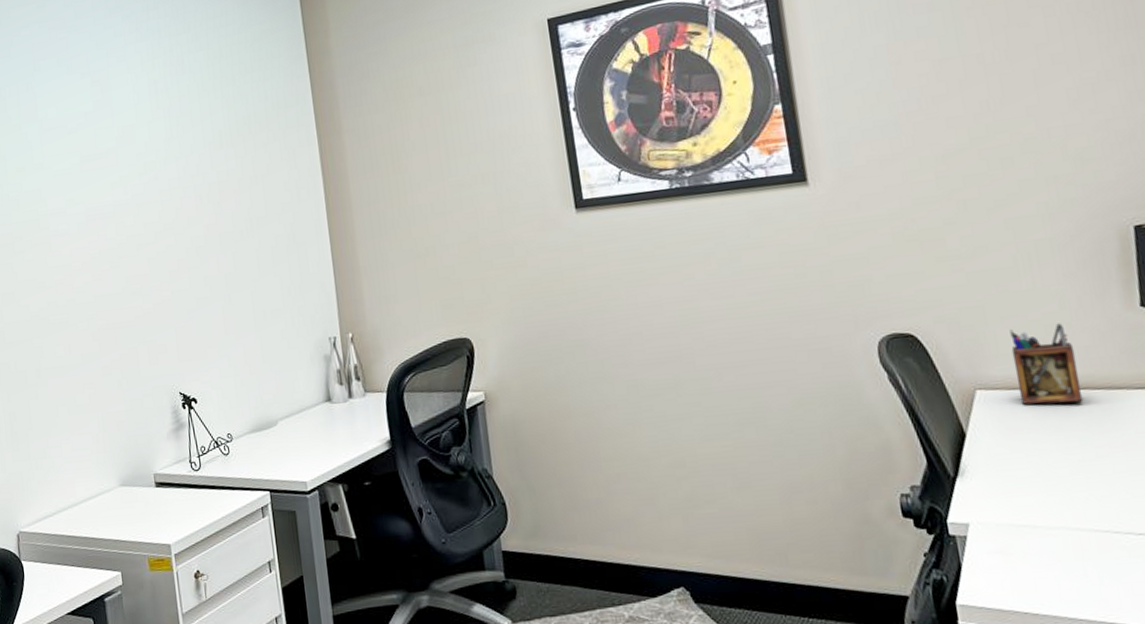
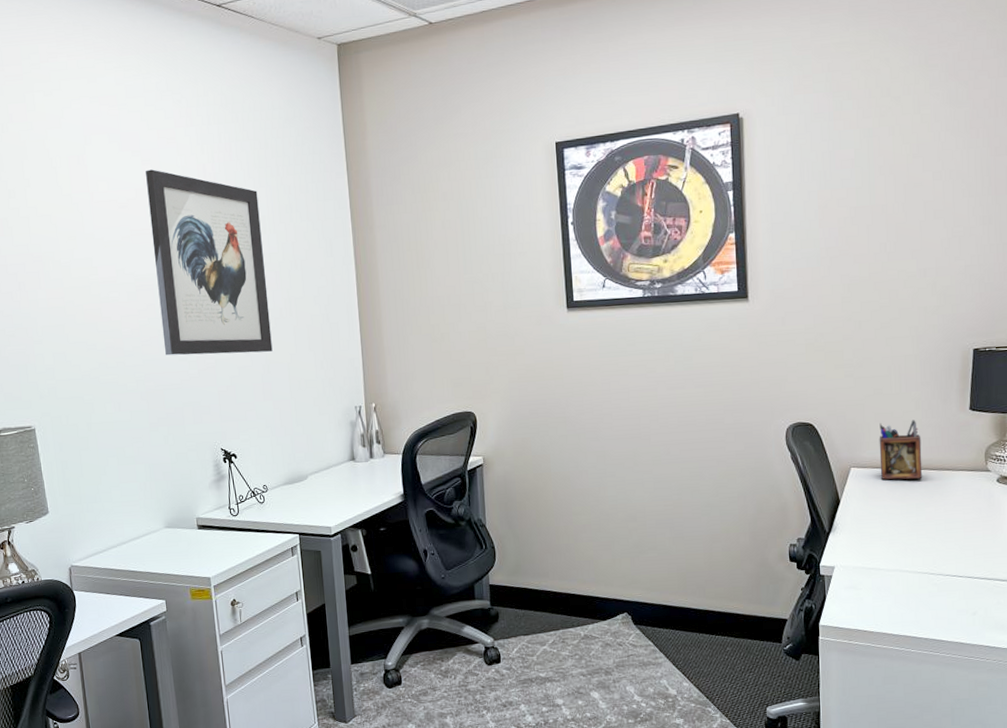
wall art: none [95,90,234,290] -> present [146,169,273,356]

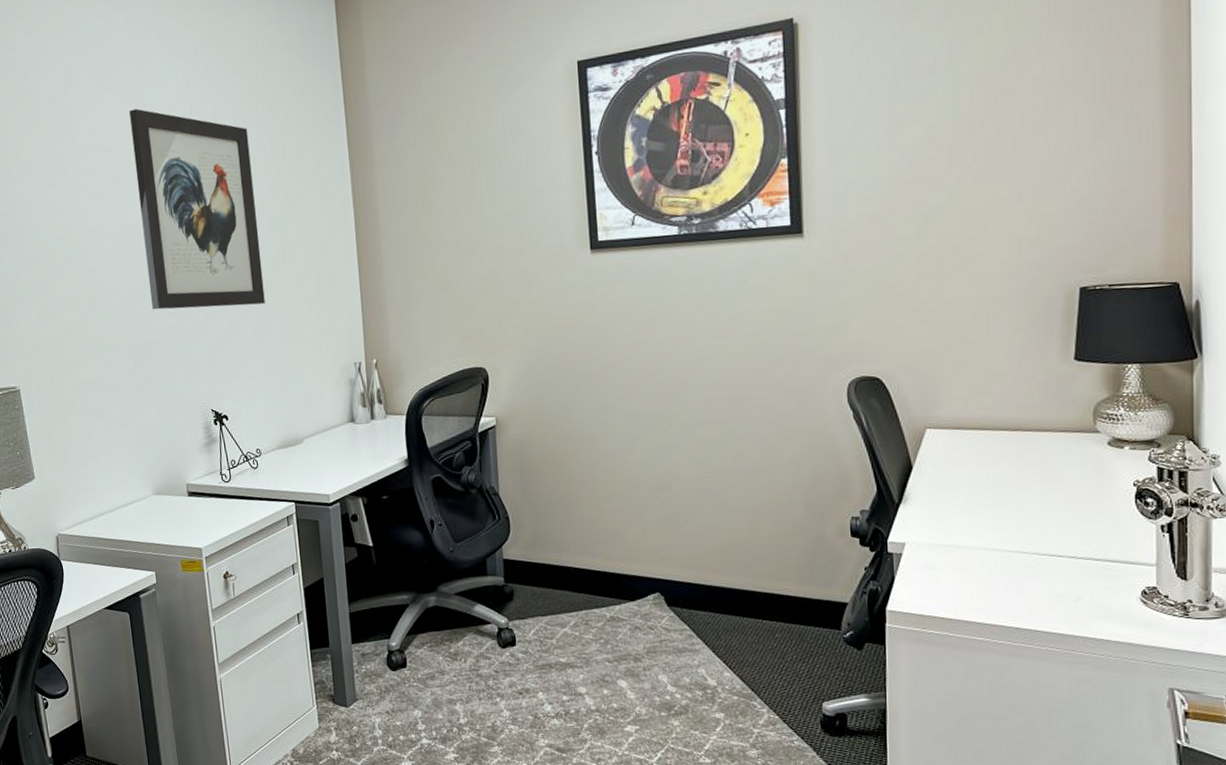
desk organizer: present [879,420,923,480] -> none [961,372,1015,443]

